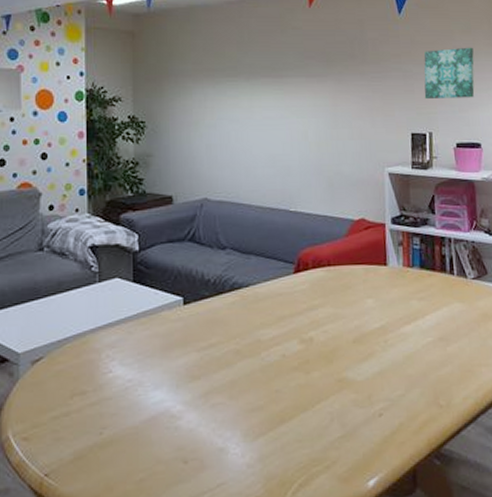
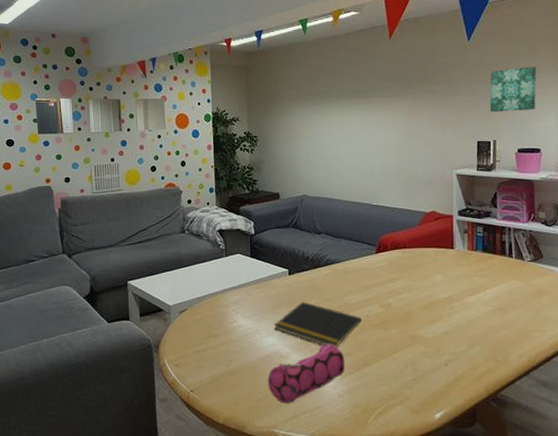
pencil case: none [153,395,255,483] -> present [268,344,345,404]
notepad: none [163,339,277,400] -> present [274,301,362,347]

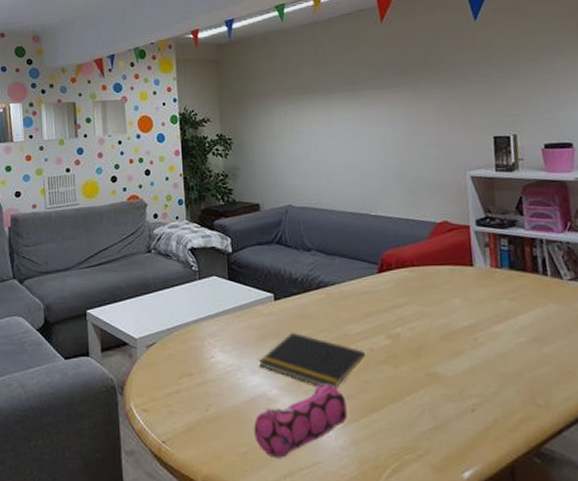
wall art: present [489,66,537,113] -> none [504,46,563,102]

